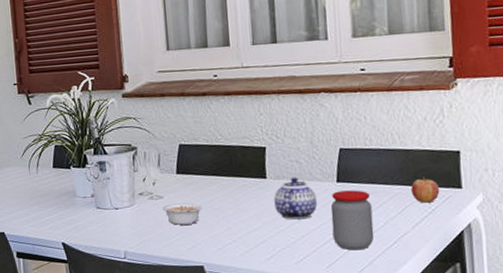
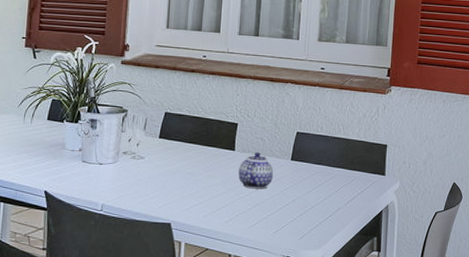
legume: present [162,203,202,225] -> none [142,164,177,185]
jar: present [330,190,374,250] -> none [282,168,316,220]
fruit: present [411,176,440,203] -> none [347,163,369,185]

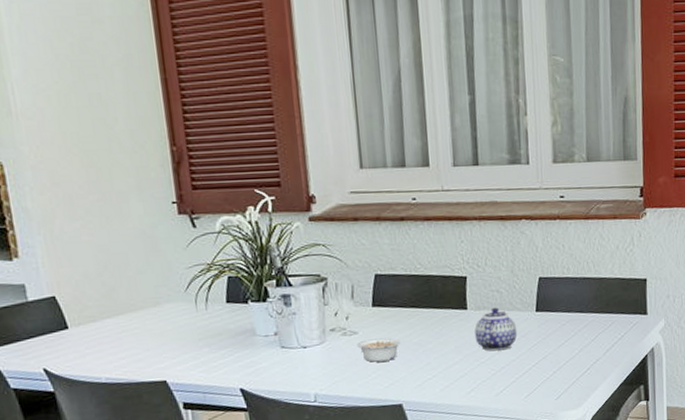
legume: none [142,164,177,185] -> present [357,338,401,362]

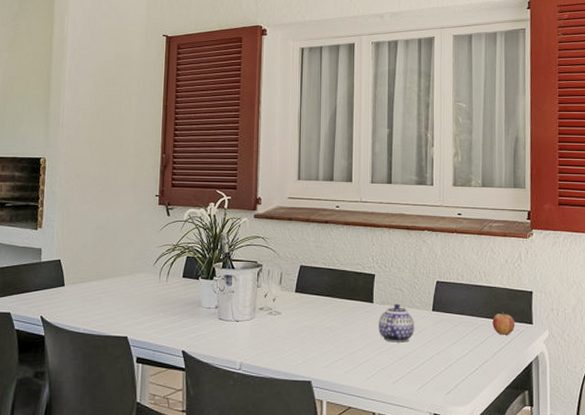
legume: present [357,338,401,362] -> none [279,320,315,341]
fruit: none [603,304,629,330] -> present [492,311,515,335]

